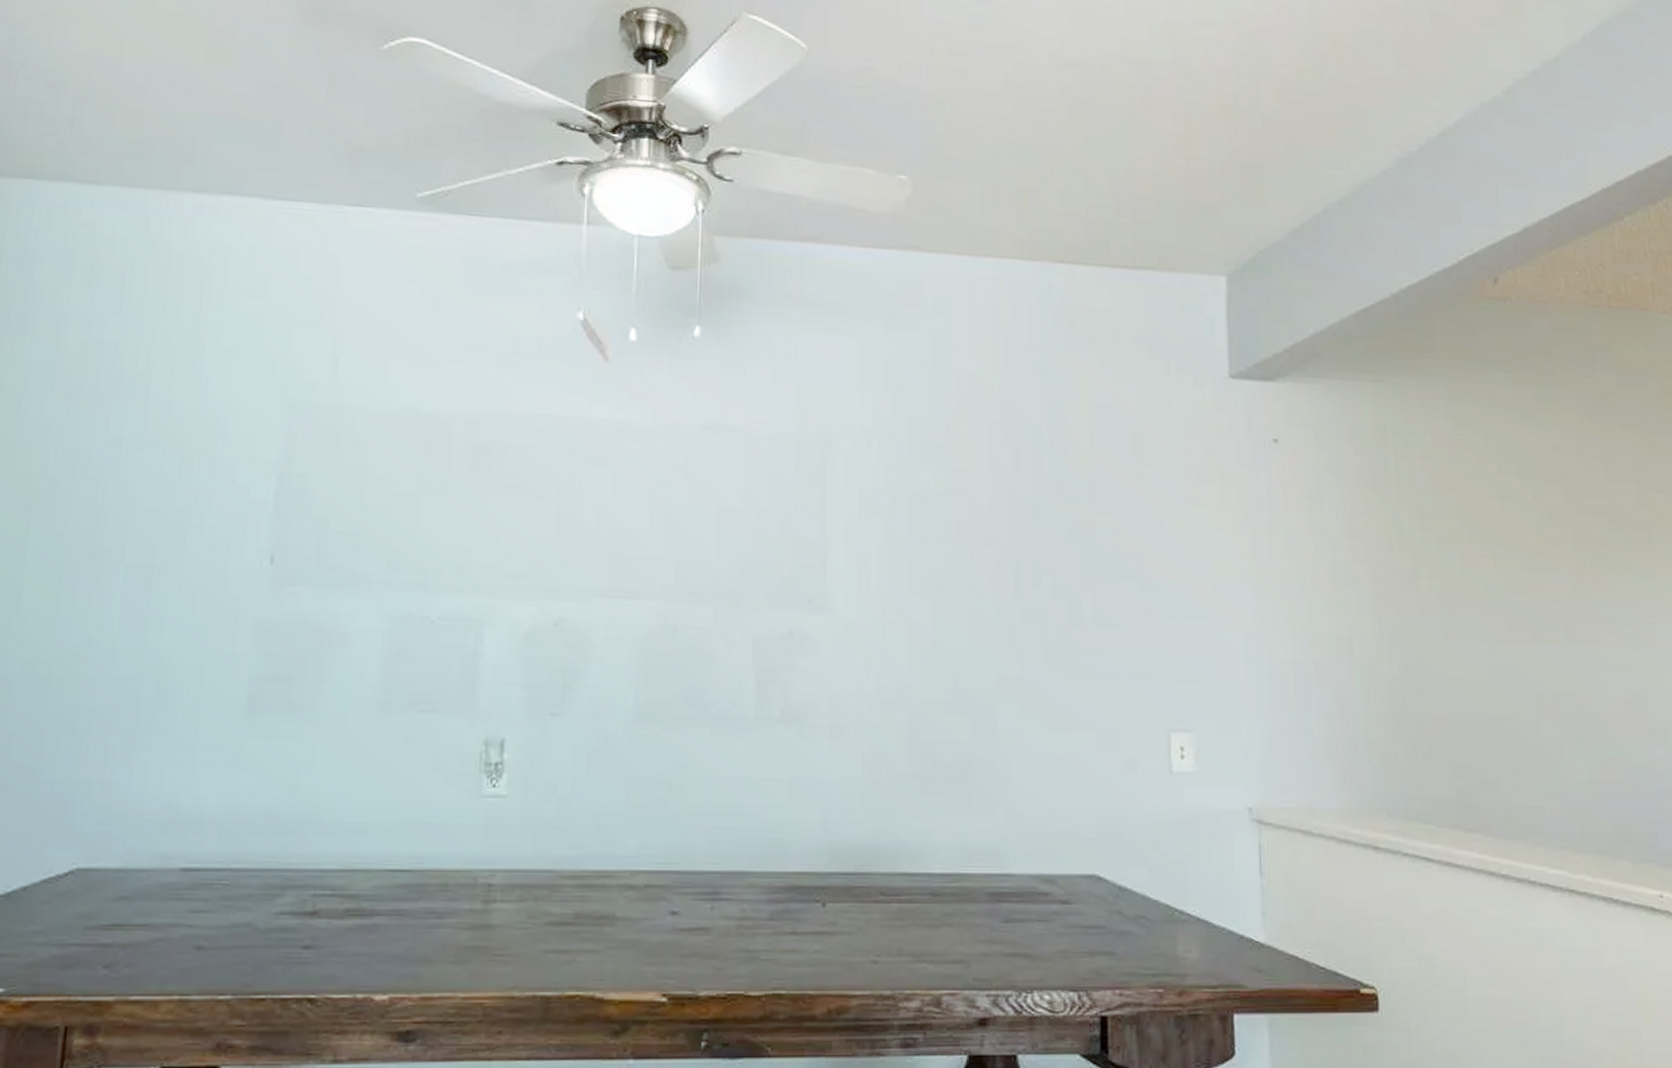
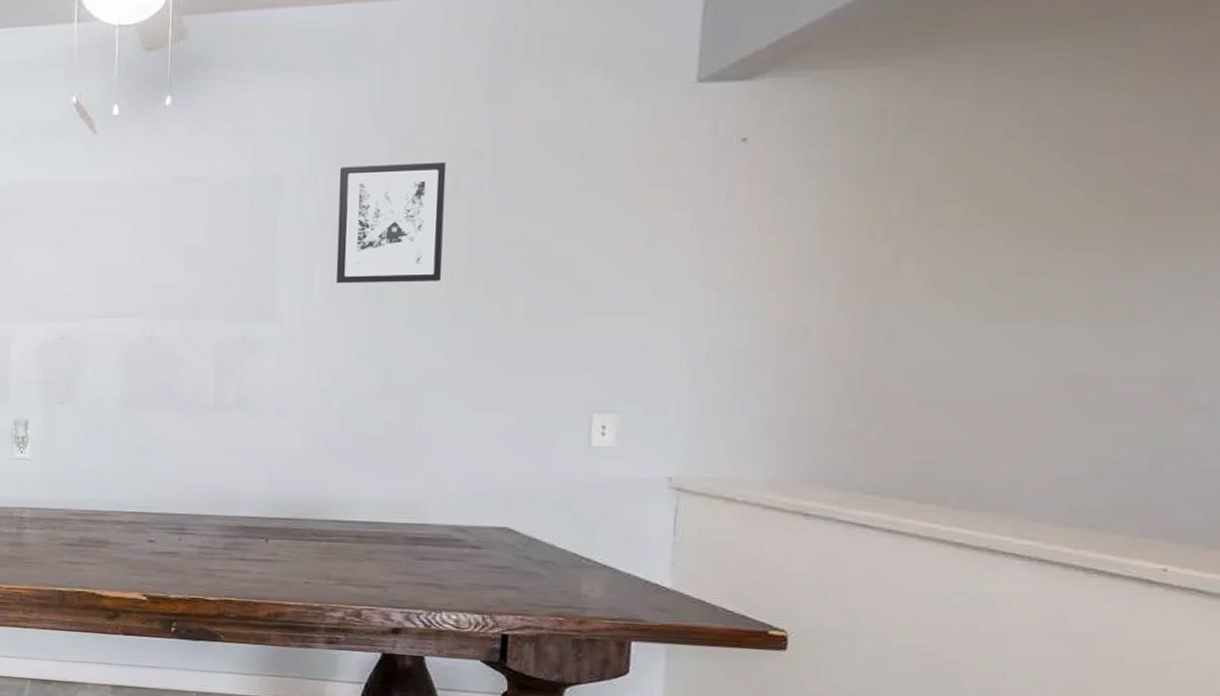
wall art: none [894,430,1008,571] -> present [335,161,447,284]

